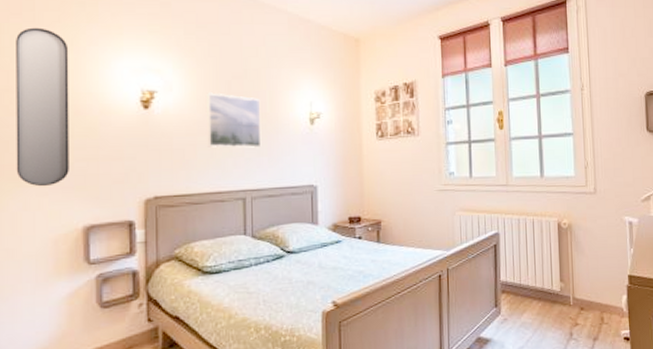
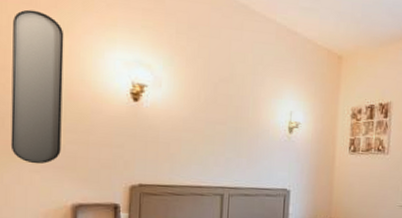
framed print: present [206,92,262,148] -> none [191,92,244,149]

